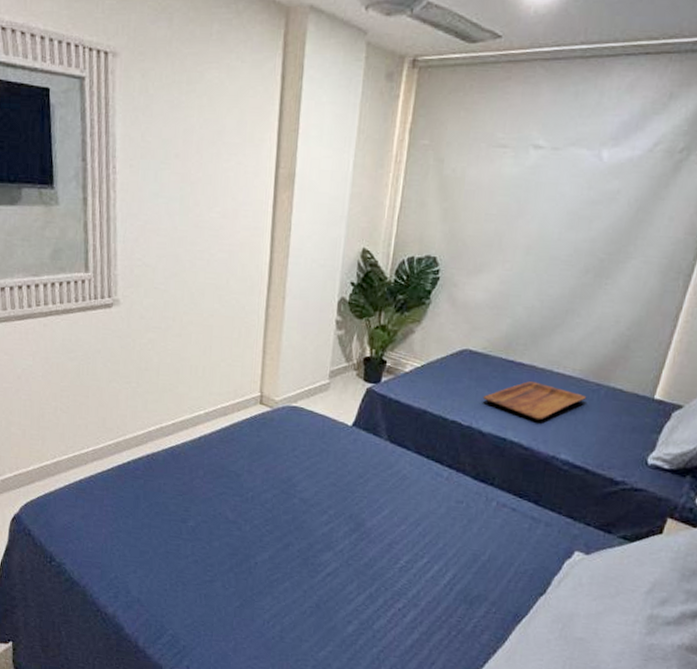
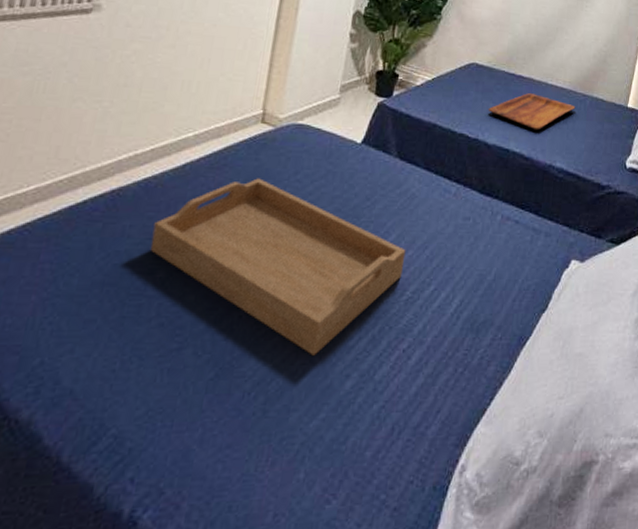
serving tray: none [181,452,399,602] -> present [150,178,406,356]

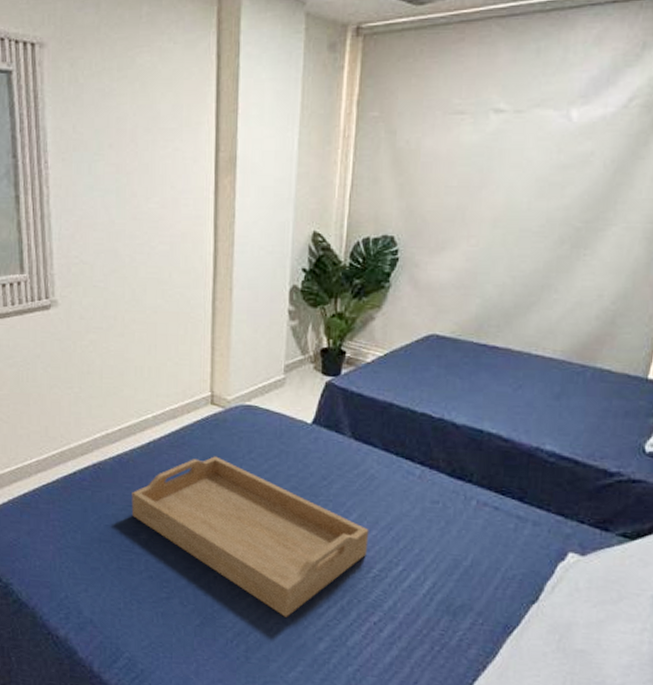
tray: present [488,93,576,130] -> none [454,366,571,409]

